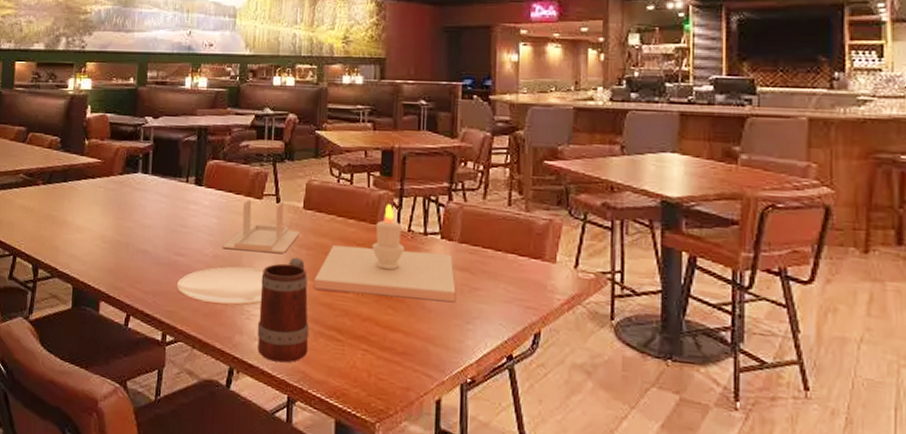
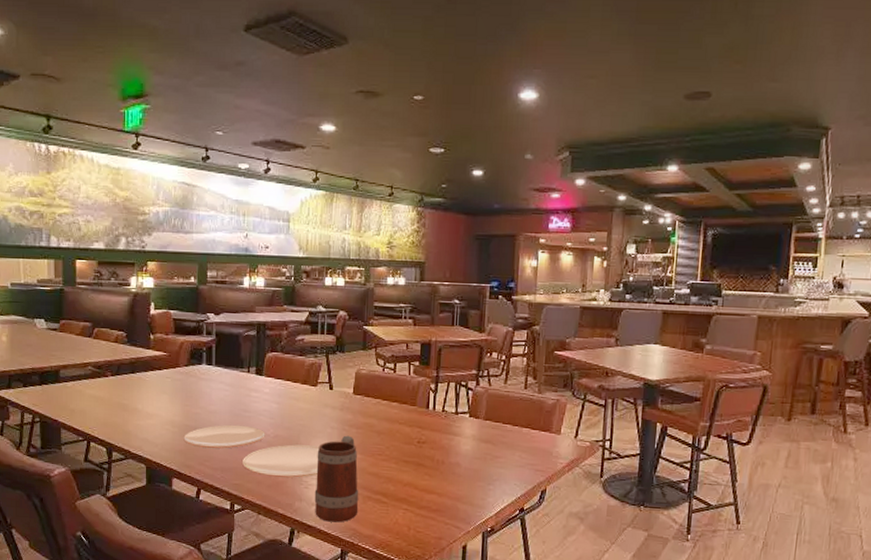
plate: none [114,241,204,269] -> present [183,424,265,449]
napkin holder: present [222,200,301,254] -> none [282,387,351,433]
candle: present [314,204,456,303] -> none [363,389,481,469]

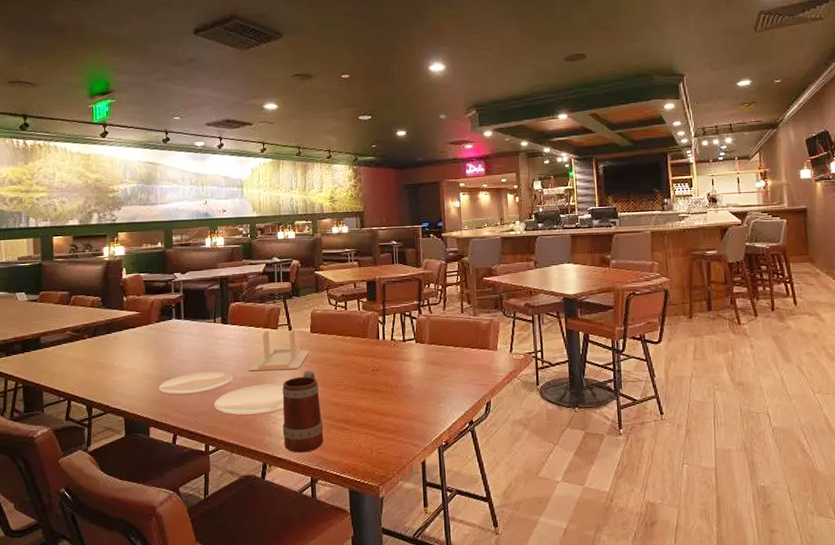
napkin holder: none [282,387,351,433] -> present [248,329,310,372]

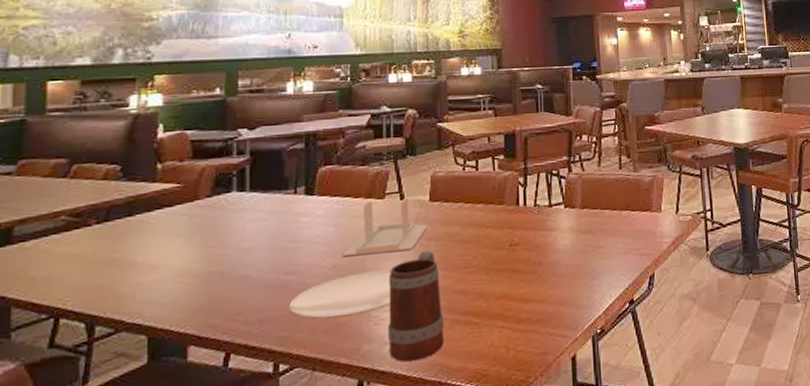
plate: present [158,371,234,396] -> none [205,259,320,299]

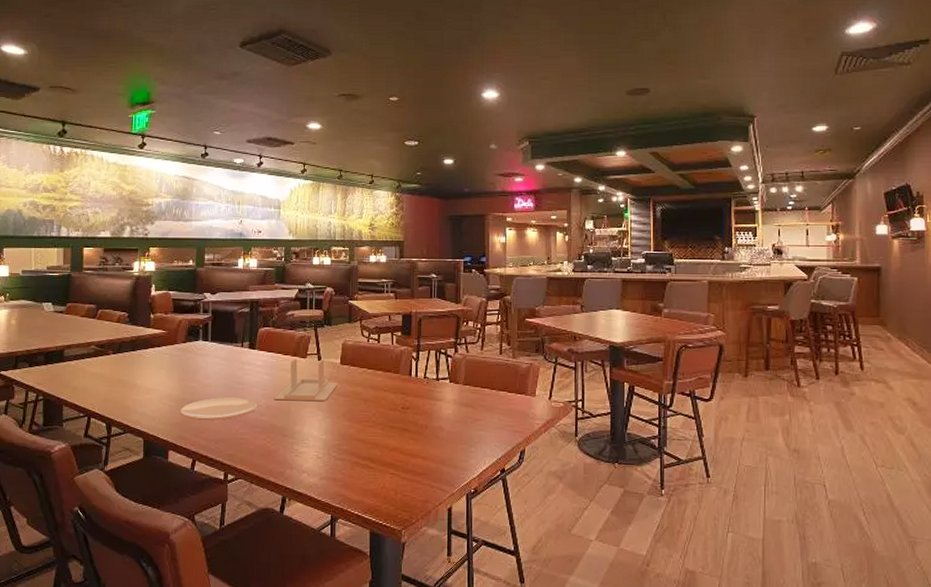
plate: none [205,259,320,299] -> present [180,396,258,420]
plate: present [290,269,391,320] -> none [236,414,309,446]
beer mug: present [387,250,445,362] -> none [305,403,348,489]

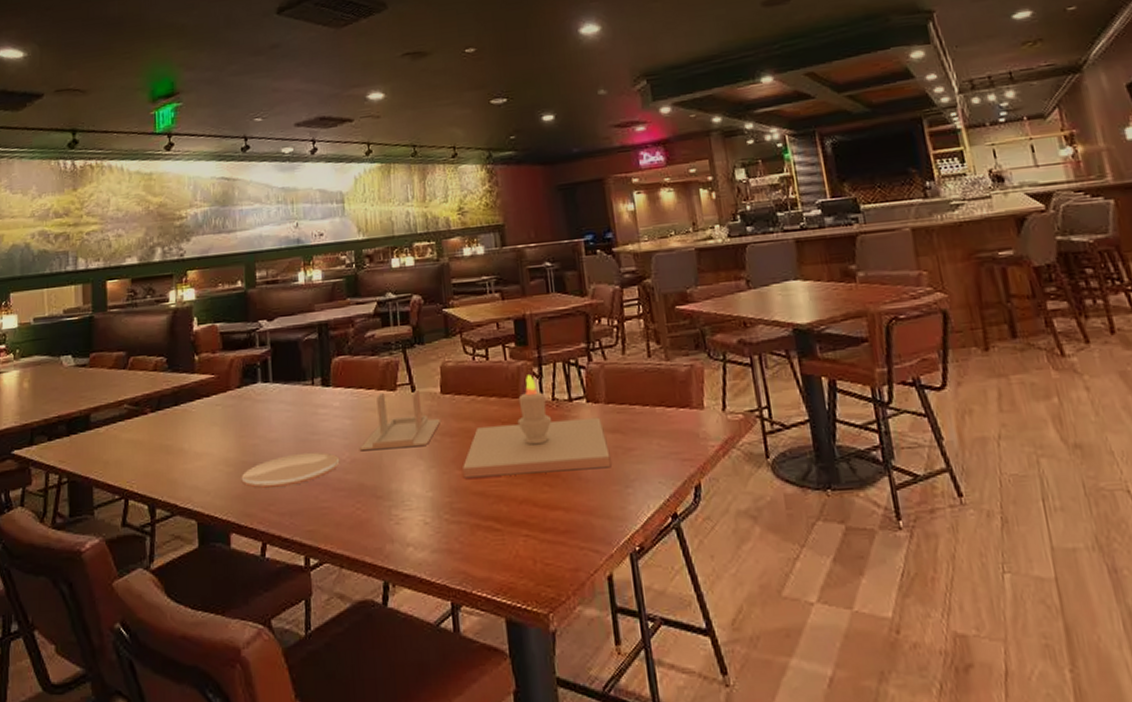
candle: none [351,357,462,432] -> present [463,374,611,478]

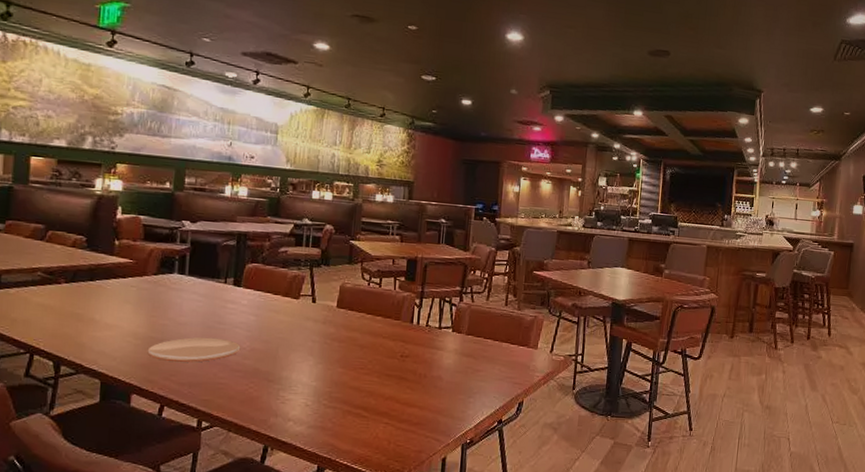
napkin holder: present [359,389,442,451] -> none [259,300,334,347]
candle: present [463,374,611,478] -> none [344,304,462,382]

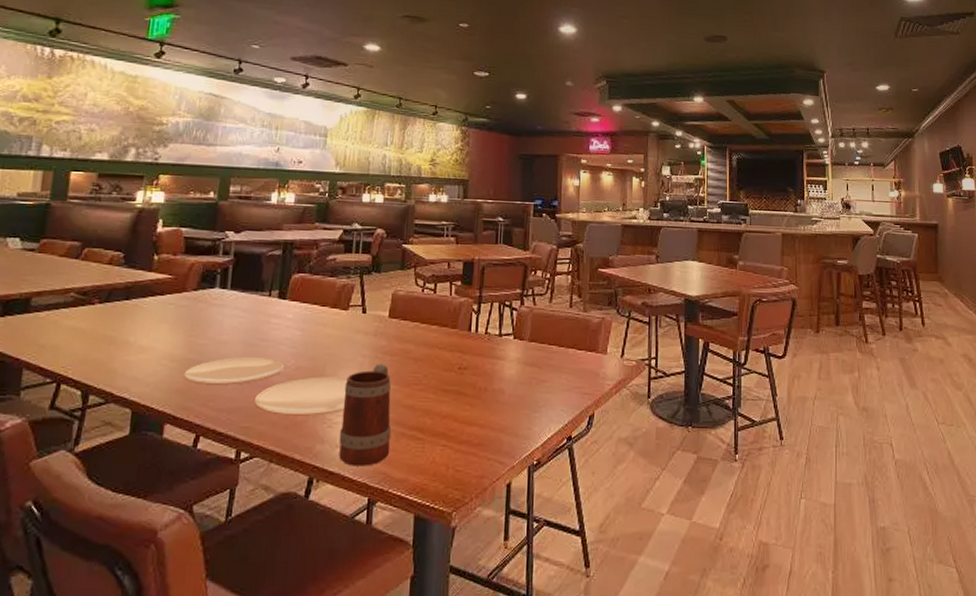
plate: none [213,358,299,393] -> present [255,377,348,416]
beer mug: none [291,349,339,438] -> present [339,364,392,466]

